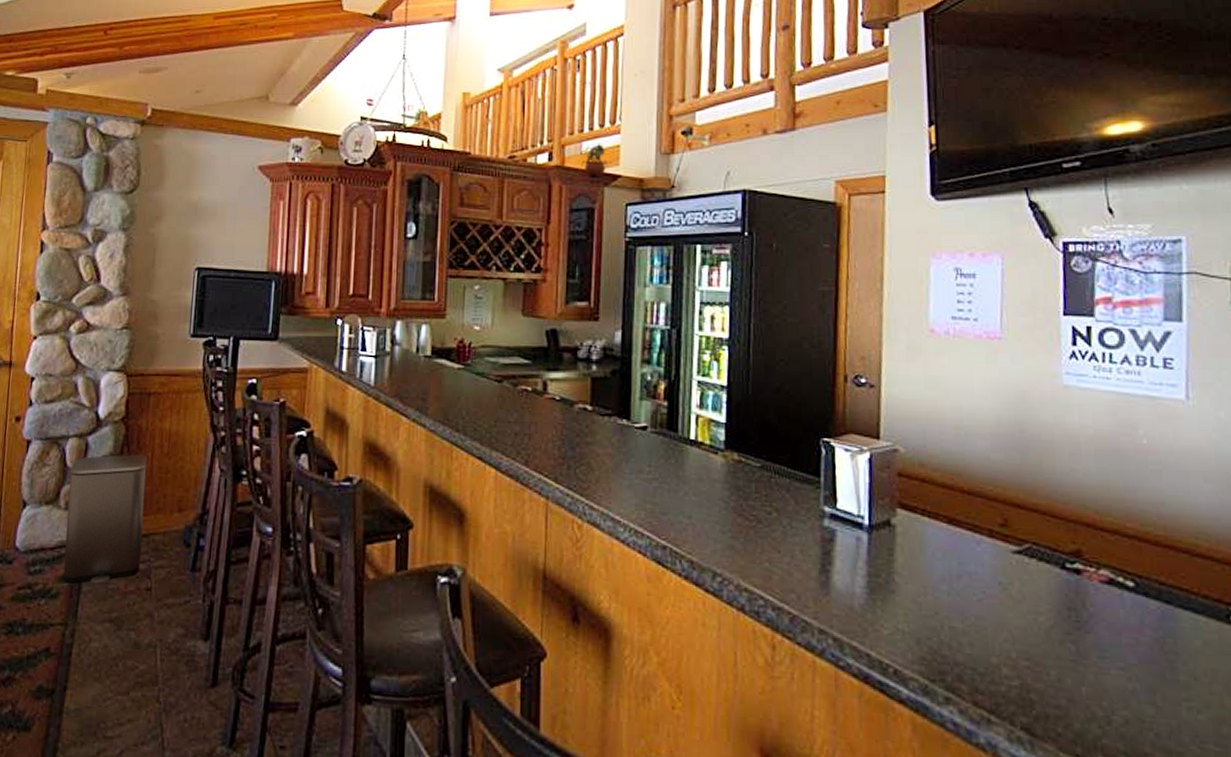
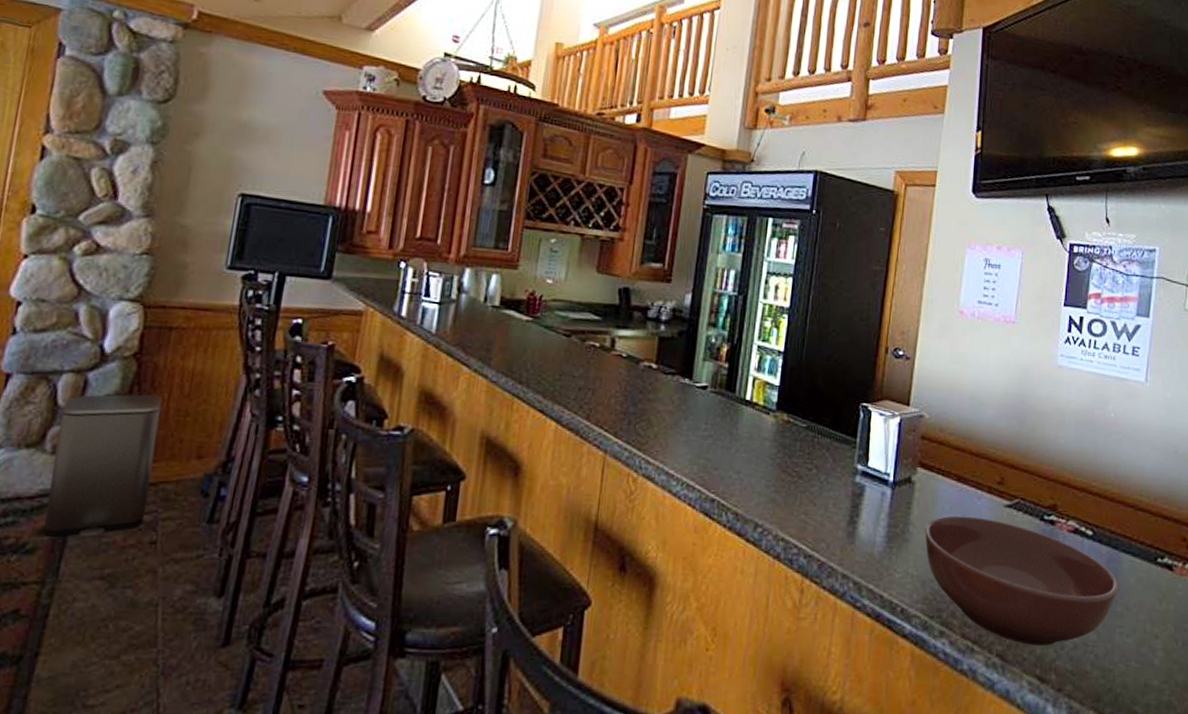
potted plant: present [580,143,608,179] -> none [668,110,694,145]
bowl: none [912,563,1180,720] -> present [924,515,1119,646]

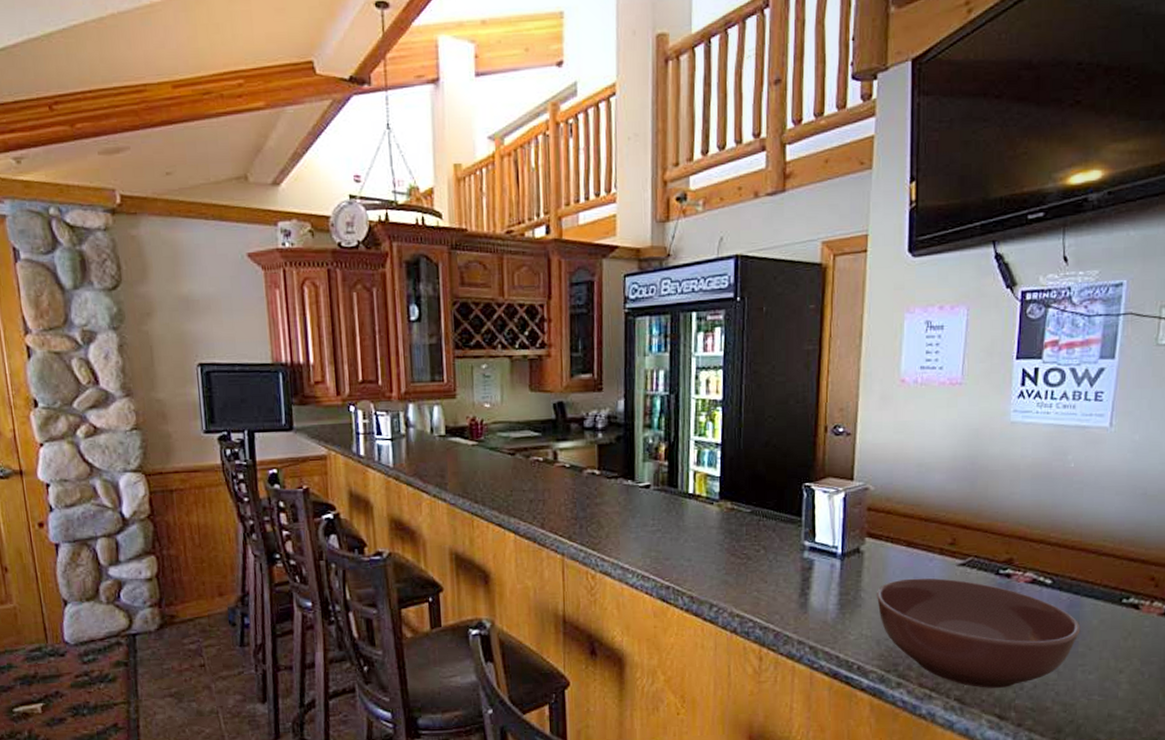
pedal bin: present [43,393,163,537] -> none [105,548,190,668]

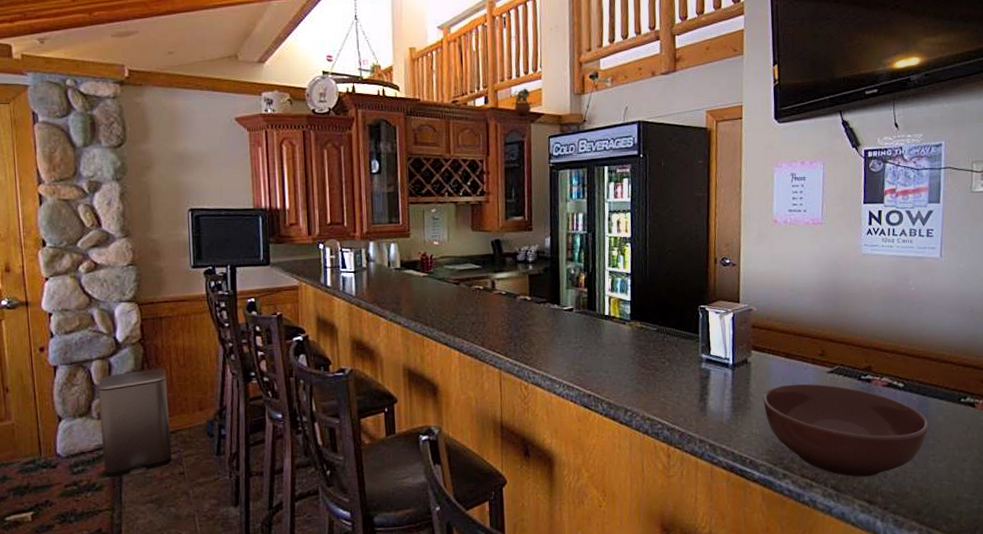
pedal bin: none [105,548,190,668] -> present [98,368,172,477]
potted plant: none [577,213,605,251] -> present [510,87,533,117]

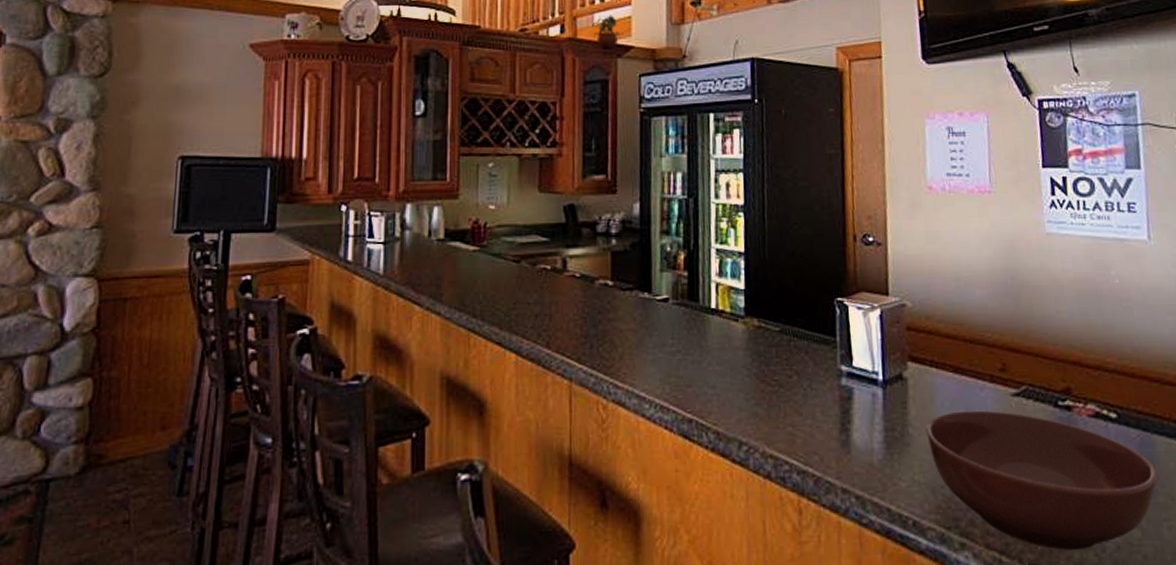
pedal bin: present [98,368,172,477] -> none [20,368,124,525]

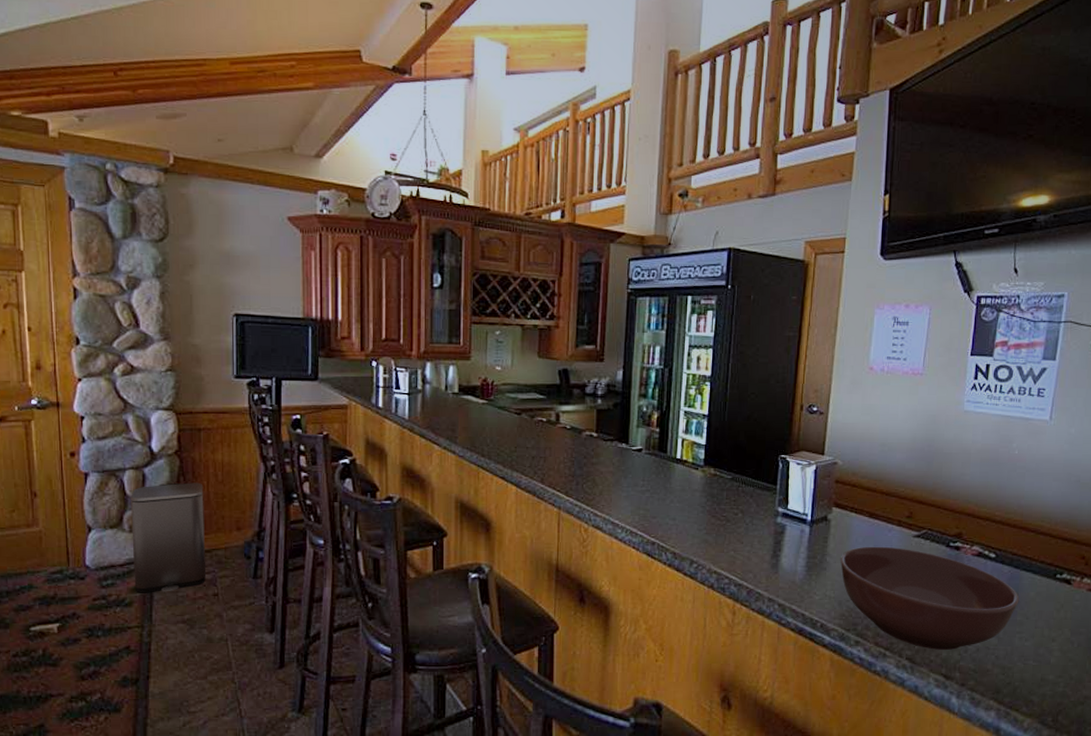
pedal bin: none [20,368,124,525] -> present [131,482,205,593]
potted plant: present [592,14,620,51] -> none [589,202,614,236]

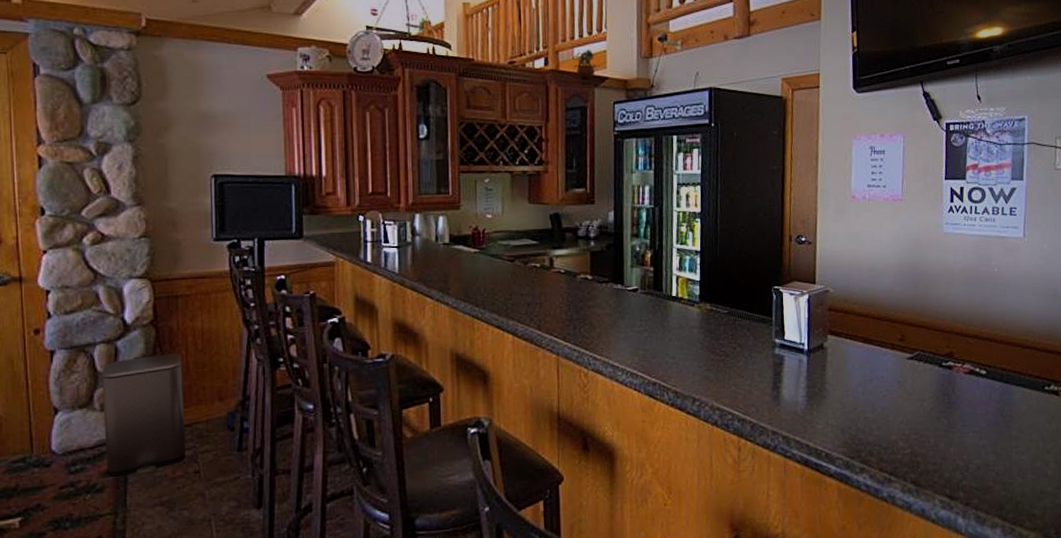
potted plant: none [589,202,614,236] -> present [572,49,597,81]
bowl: present [840,546,1020,650] -> none [838,370,1013,471]

